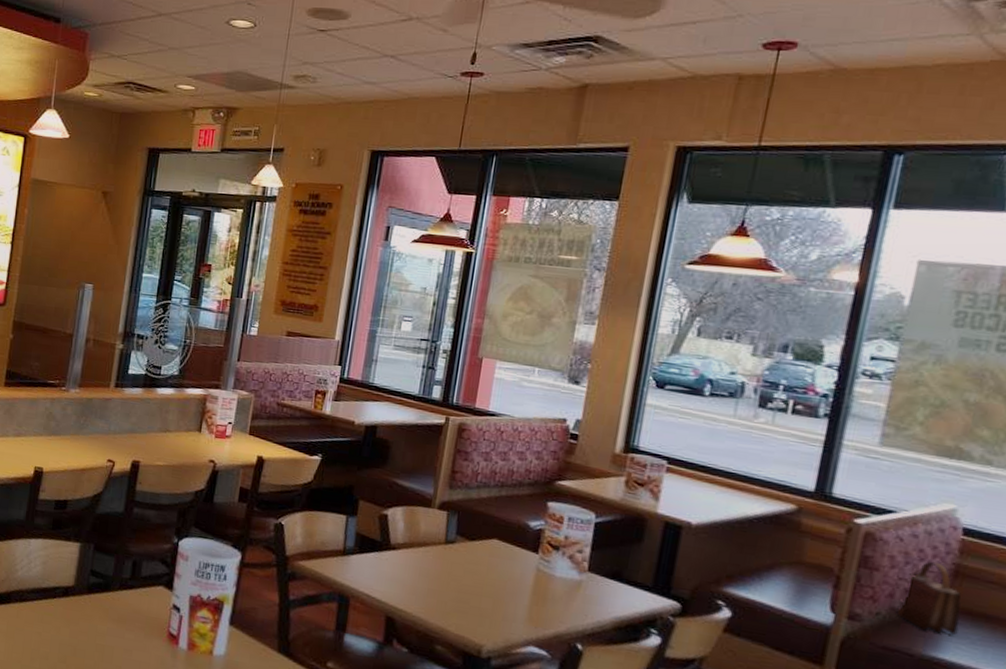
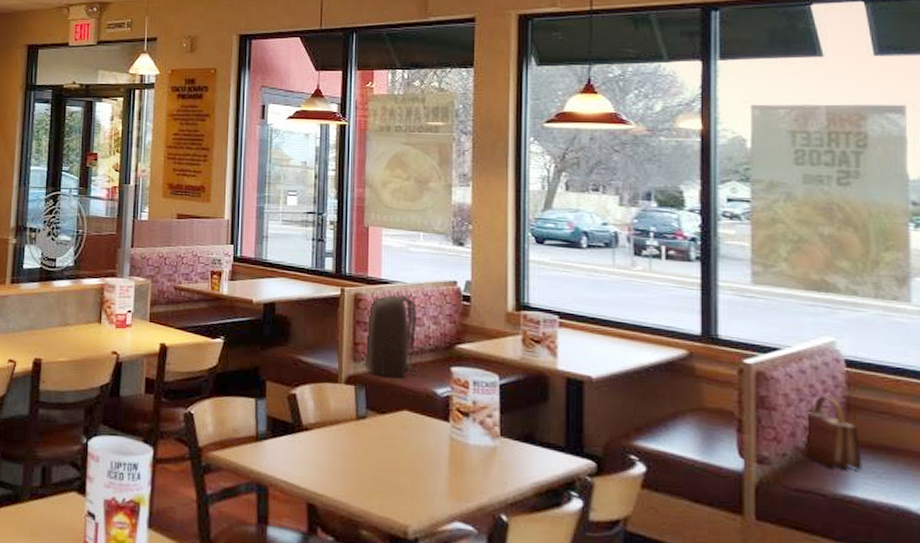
backpack: none [460,424,522,509] -> present [364,291,427,379]

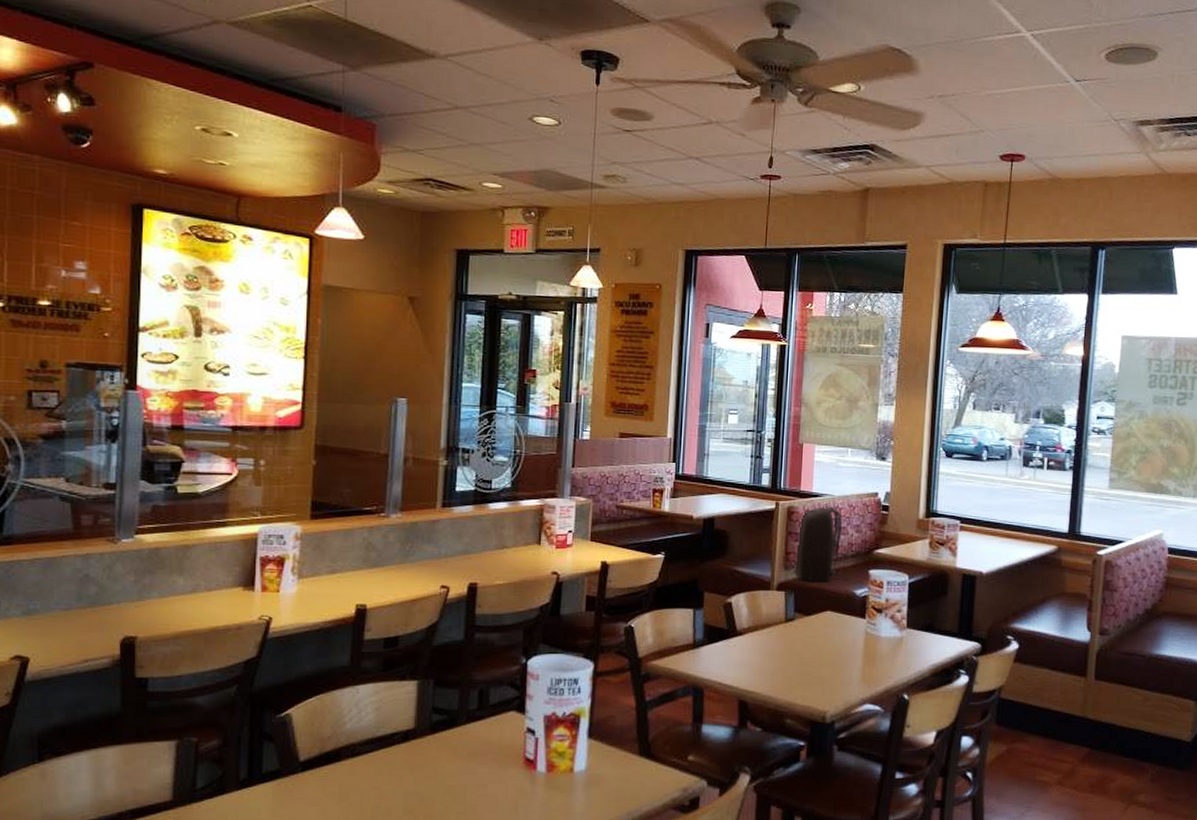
handbag: present [803,396,863,471] -> none [1132,578,1173,635]

